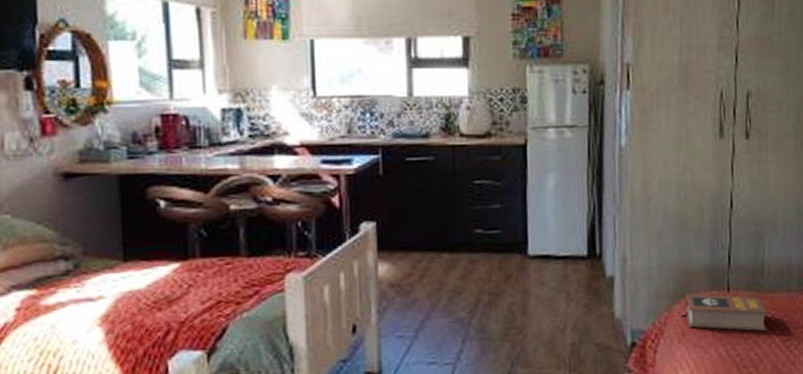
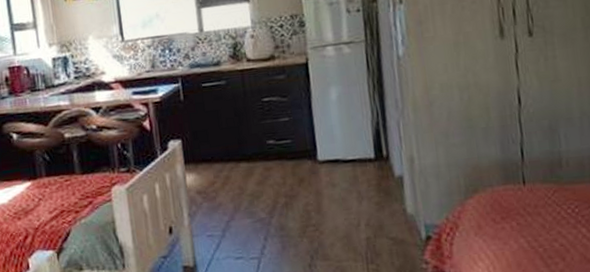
book: present [679,293,768,332] -> none [473,188,572,223]

